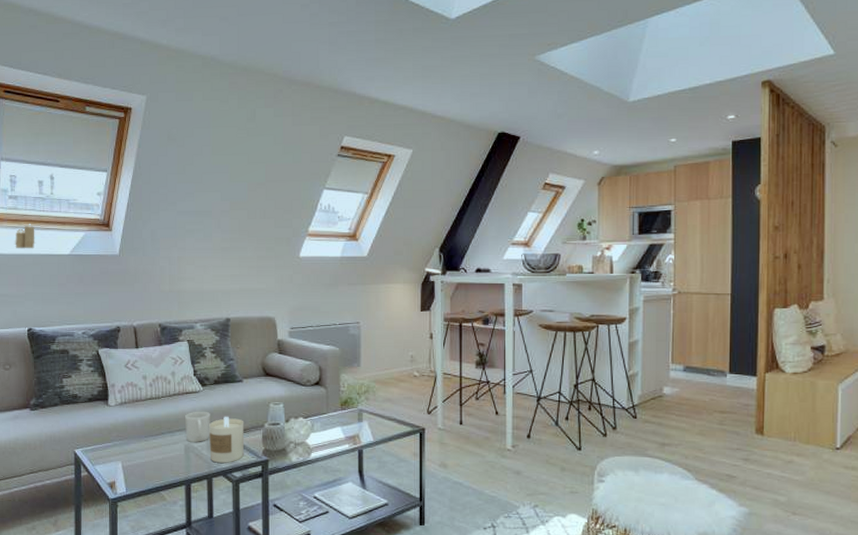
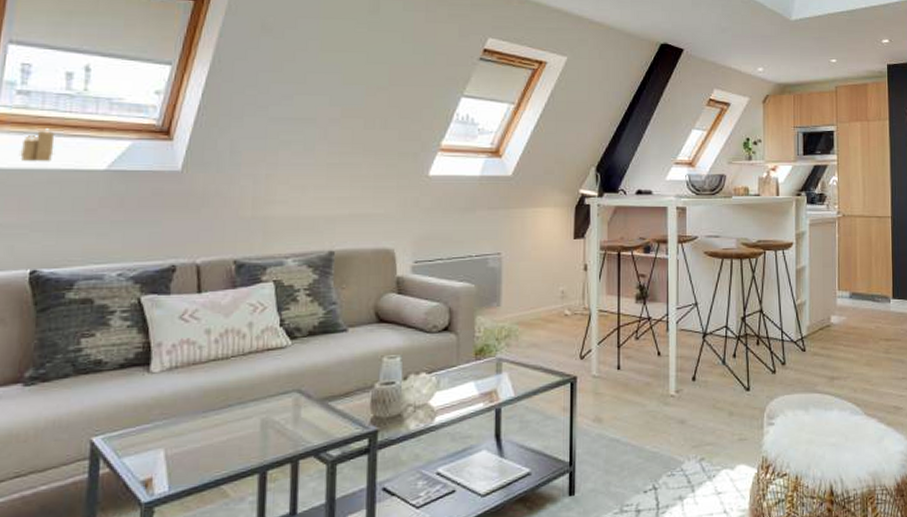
mug: present [184,411,210,442] -> none [263,372,300,414]
candle: present [208,416,245,463] -> none [296,376,348,440]

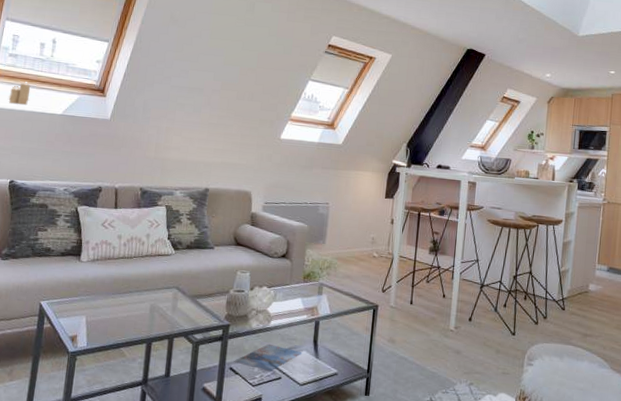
magazine: none [388,448,480,486] -> present [234,343,302,372]

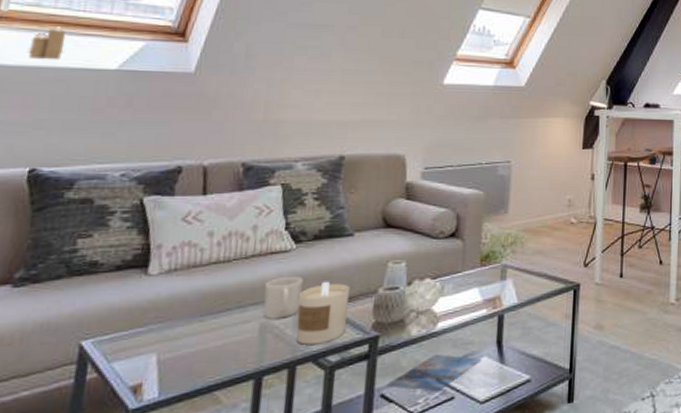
mug: none [152,273,179,303] -> present [263,276,303,319]
candle: none [174,280,211,325] -> present [296,281,351,345]

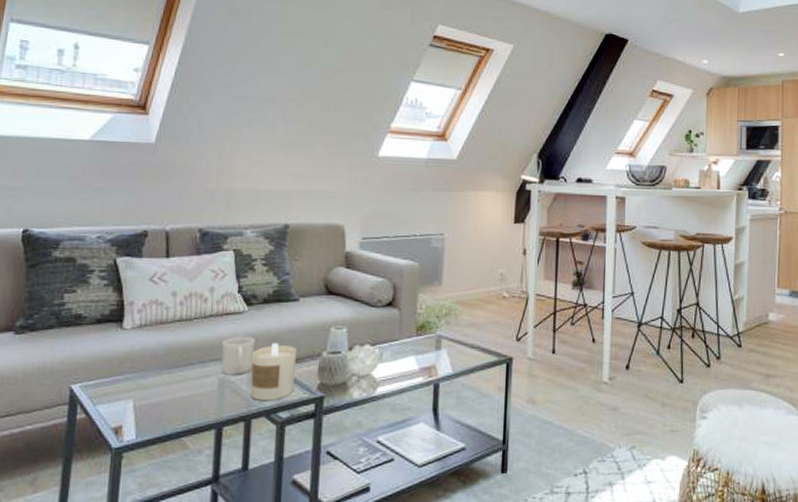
candle: present [29,27,67,60] -> none [18,100,47,131]
magazine: present [386,354,481,393] -> none [332,417,418,453]

